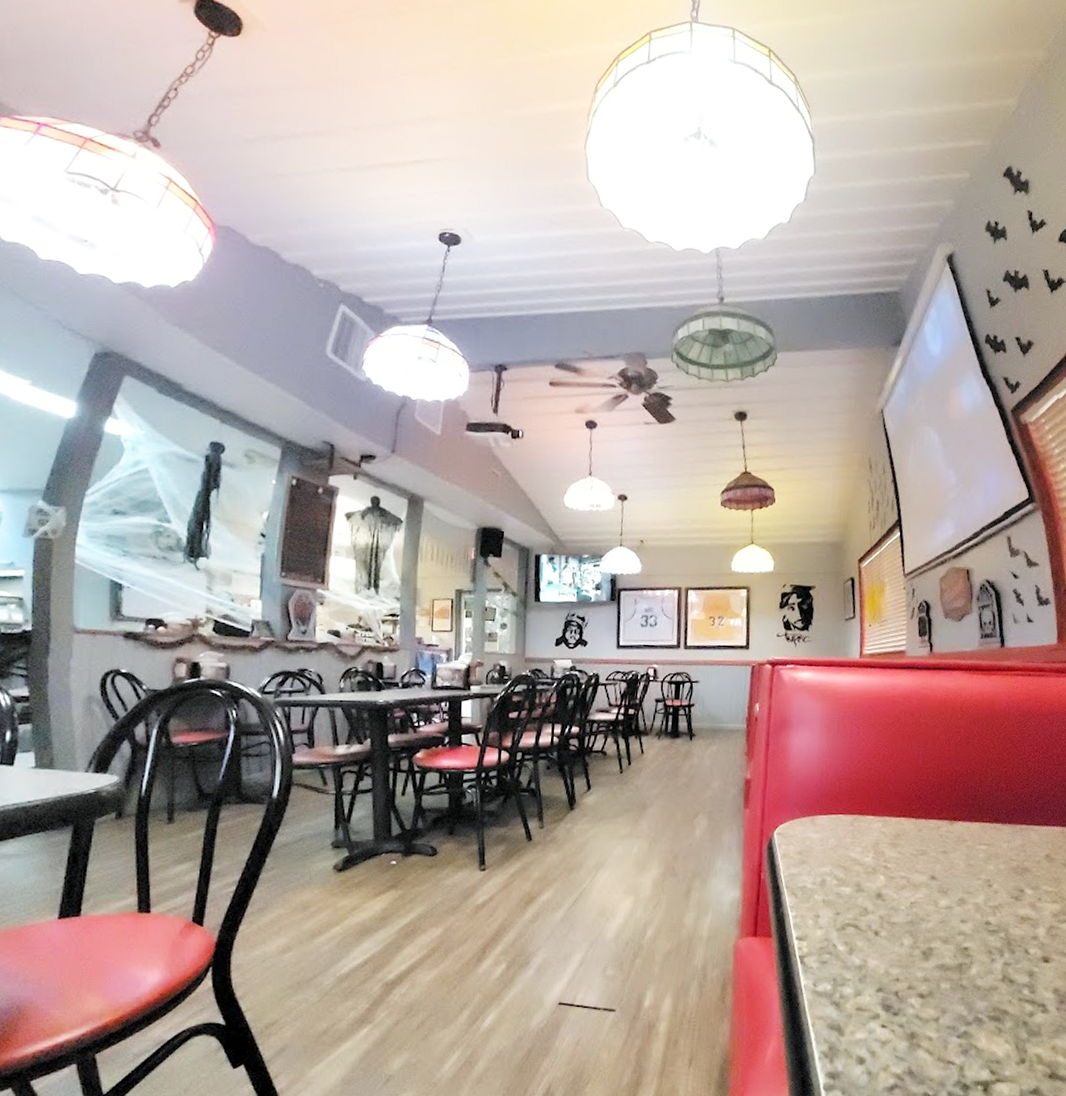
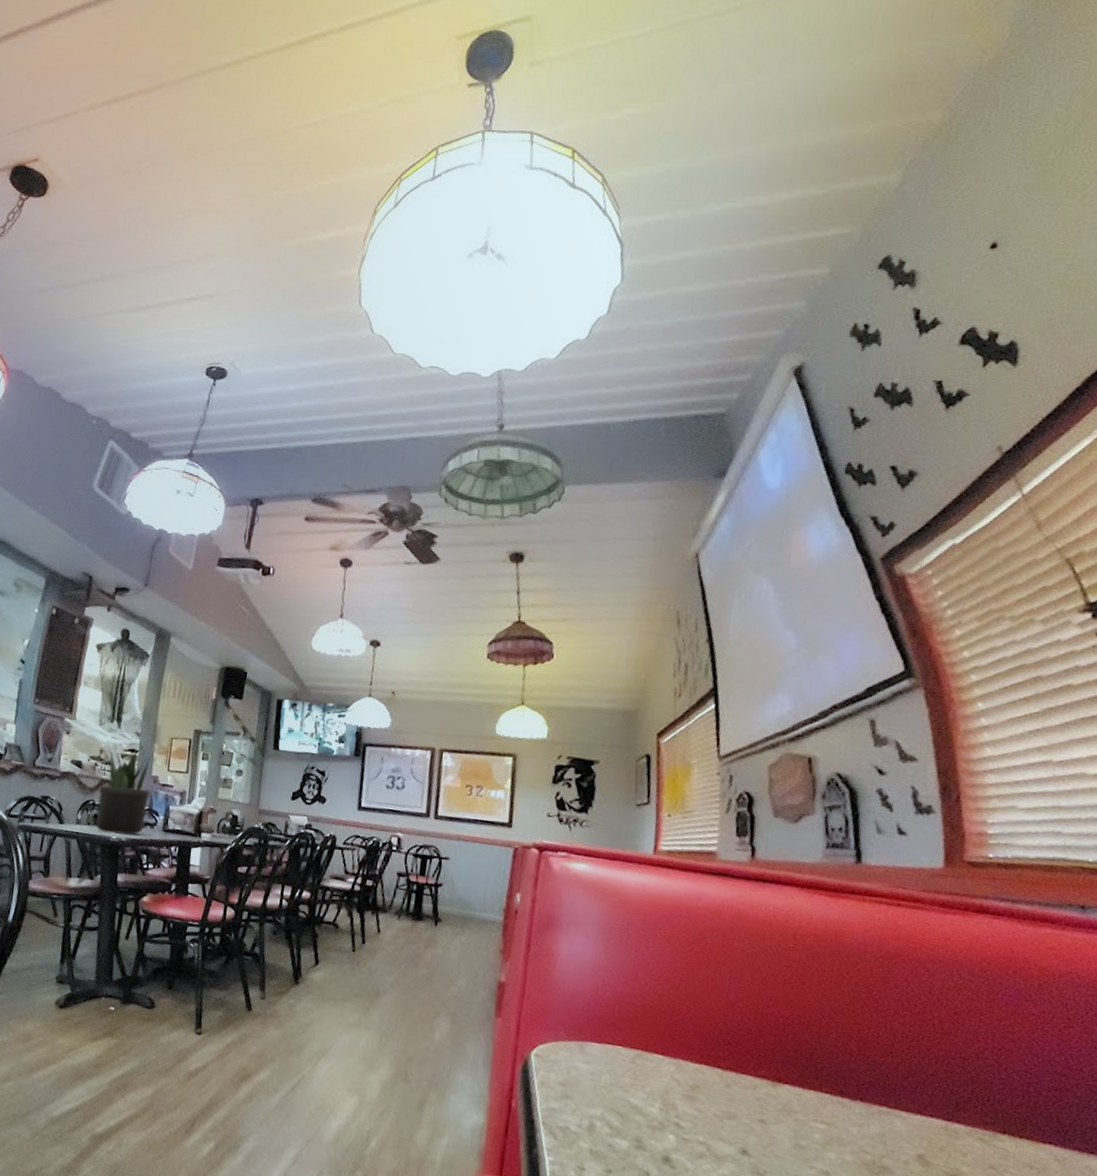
planter: none [360,615,416,698] -> present [96,750,151,835]

